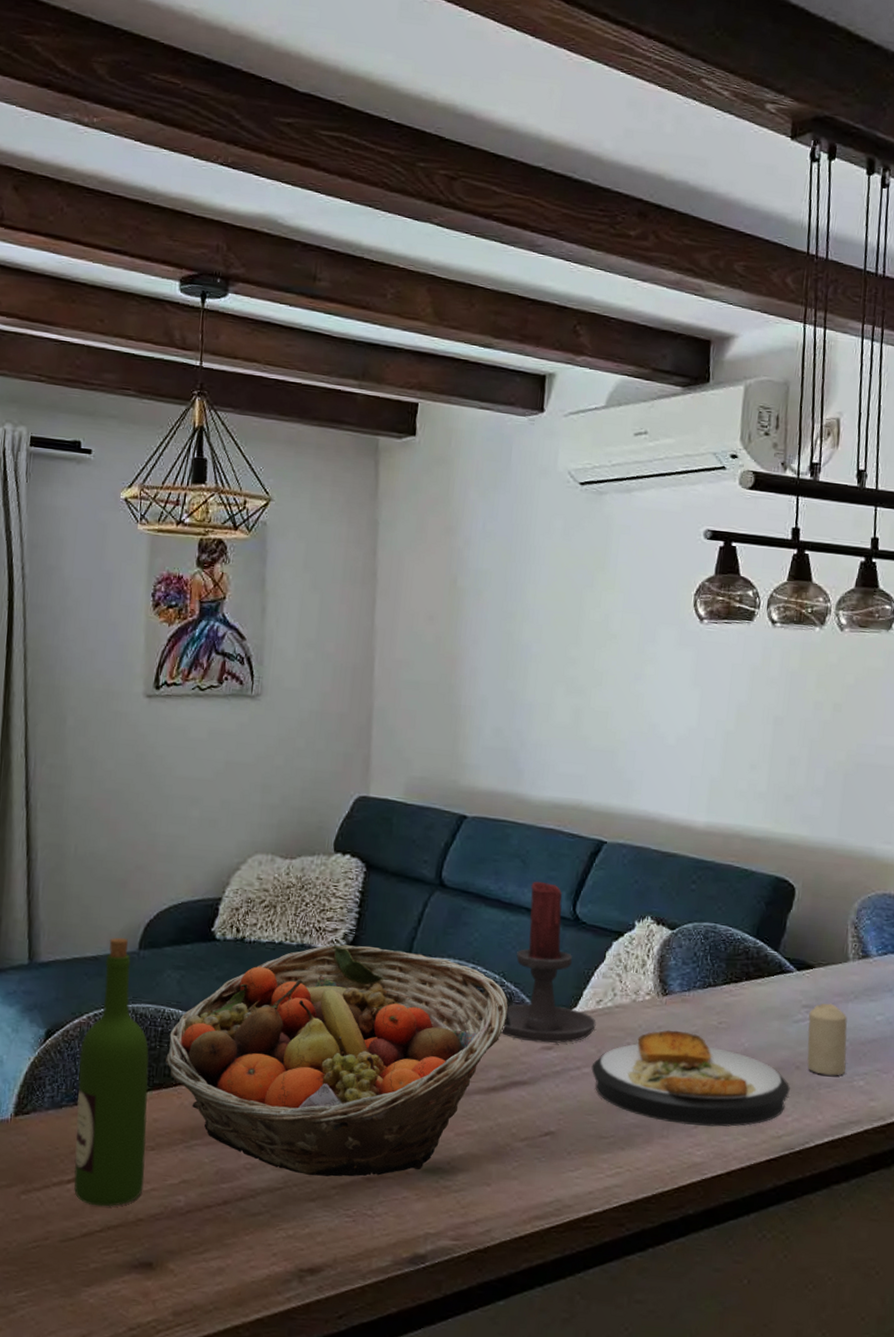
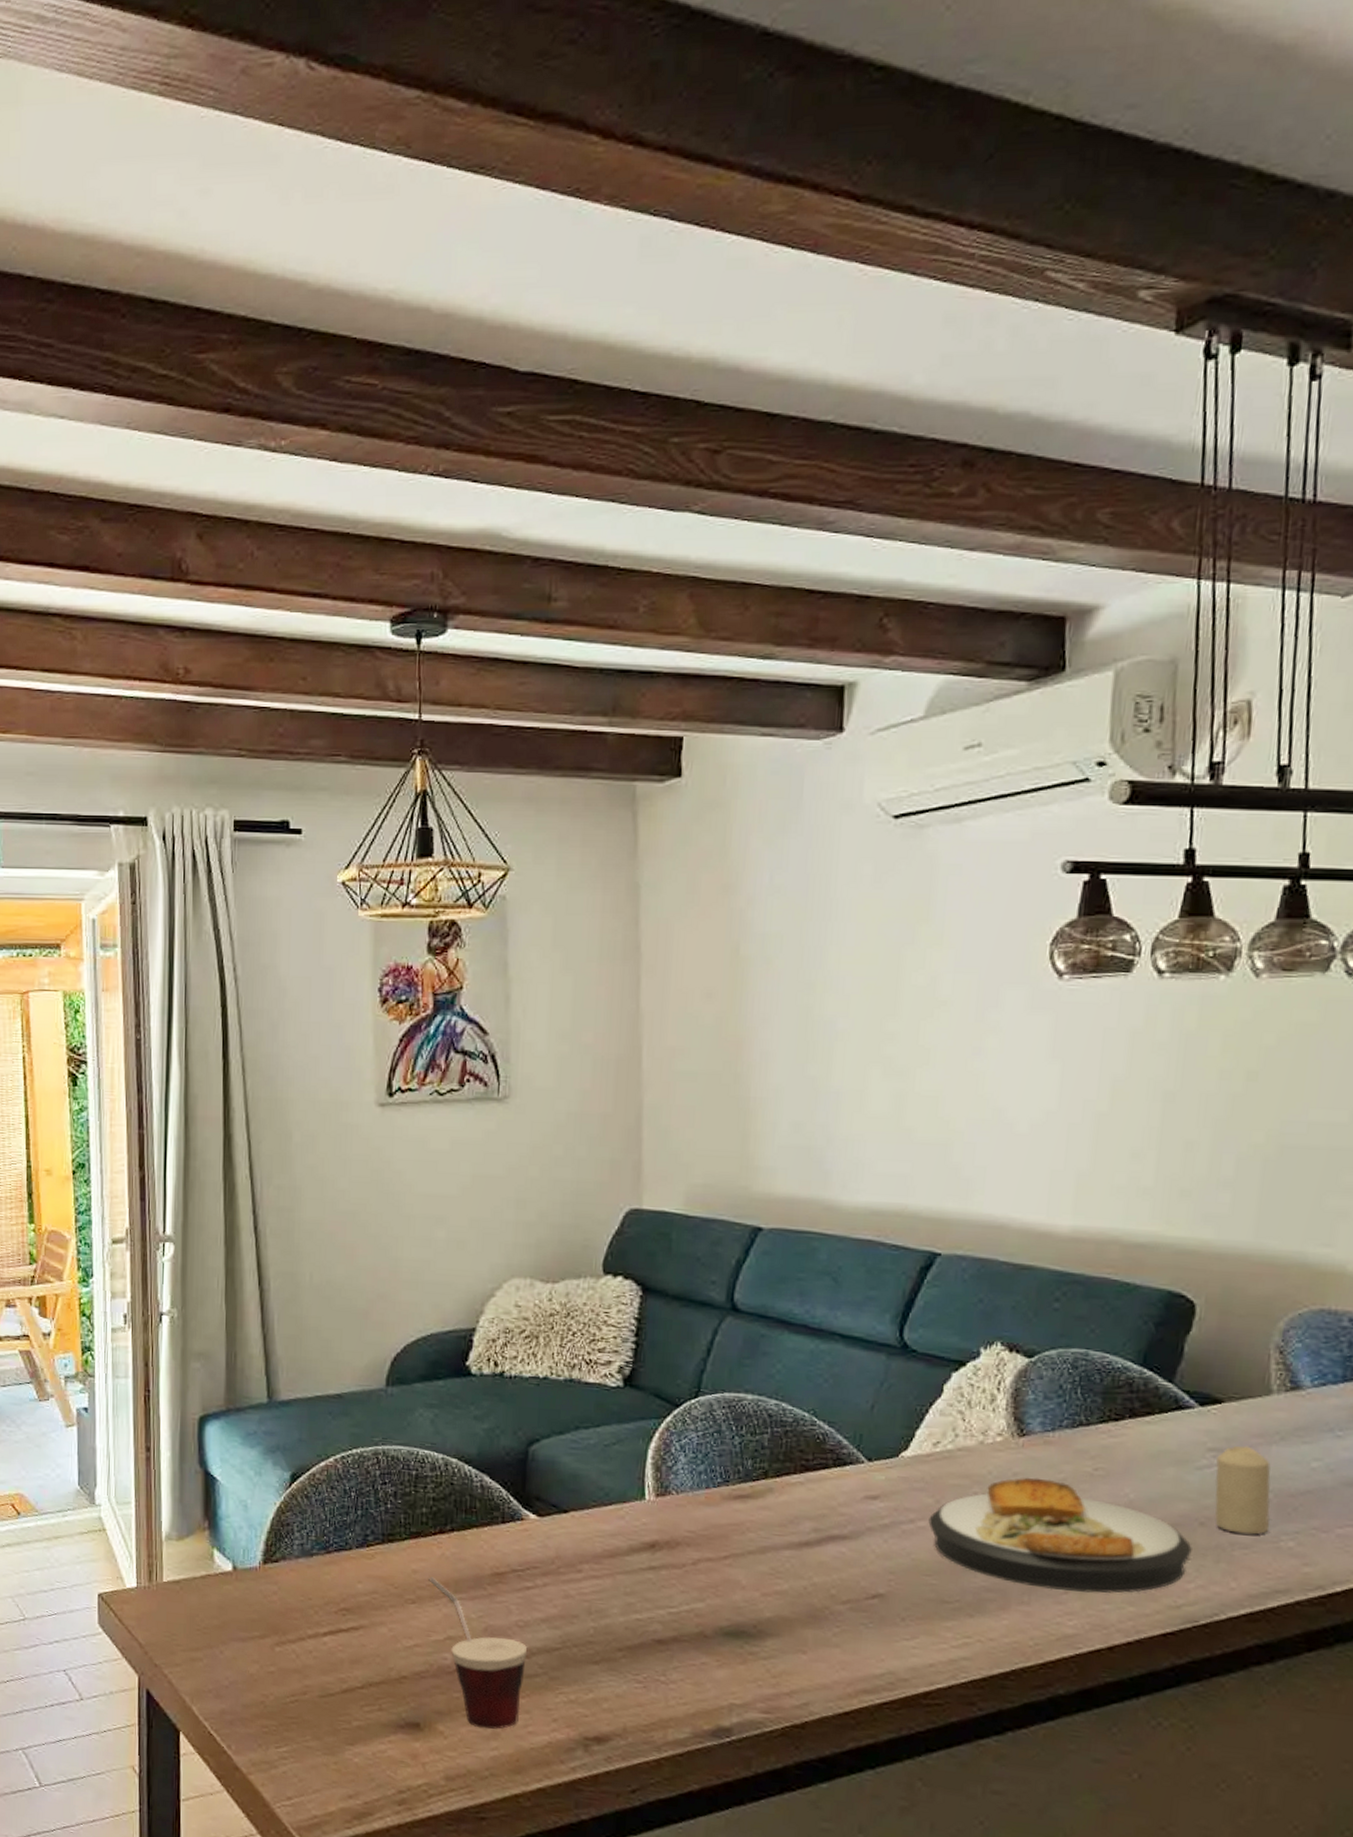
wine bottle: present [74,937,149,1207] -> none [327,1373,406,1663]
fruit basket: present [164,944,508,1177] -> none [421,1378,822,1639]
cup: none [168,1125,253,1266] -> present [429,1577,528,1730]
candle holder: present [500,881,596,1044] -> none [812,1302,933,1493]

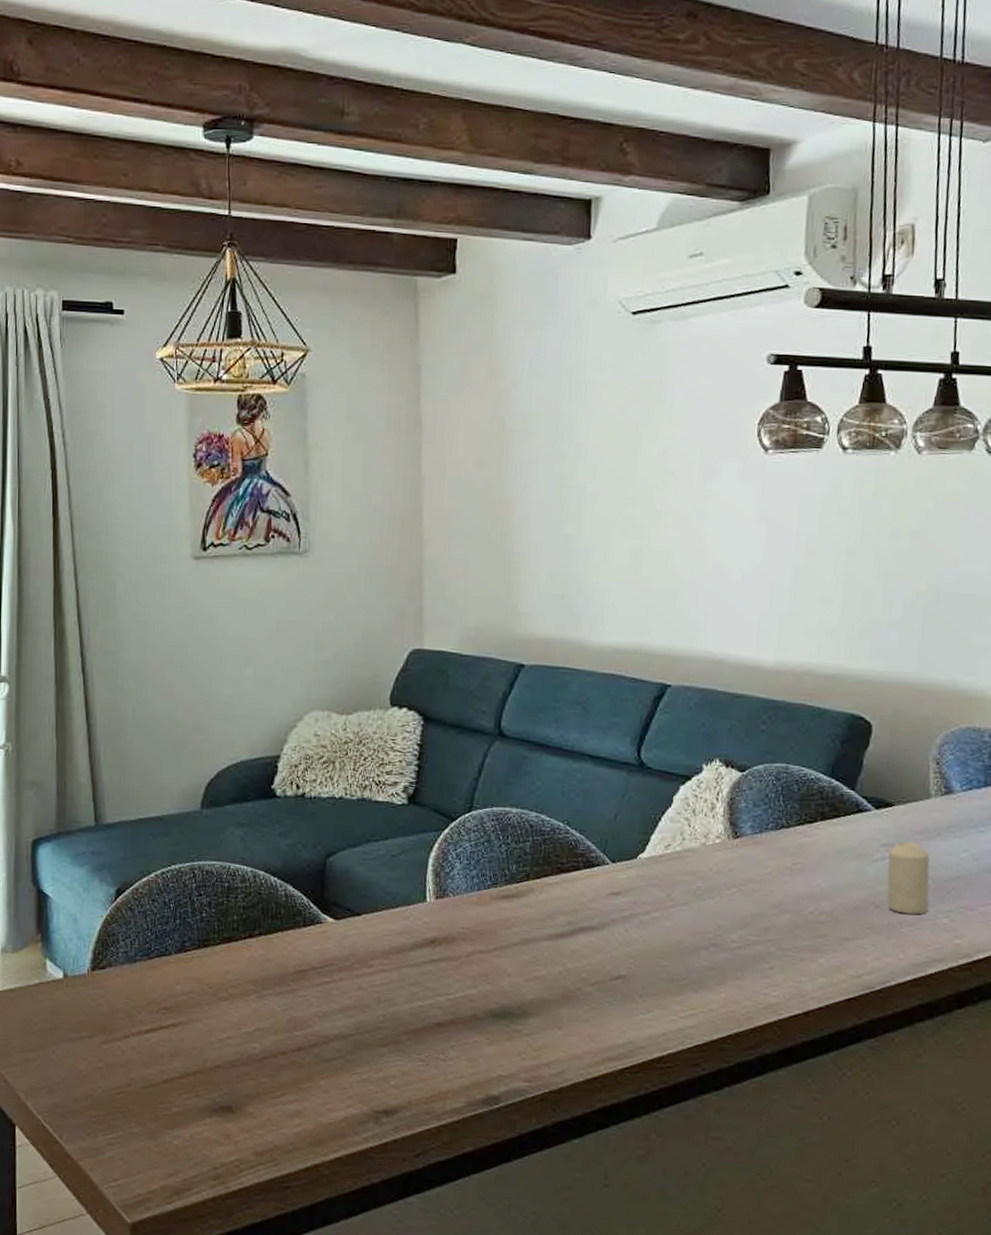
cup: present [429,1577,528,1730] -> none [239,976,326,1109]
plate: present [928,1477,1192,1593] -> none [661,872,870,968]

